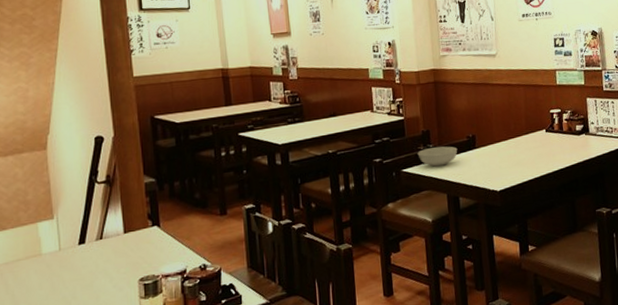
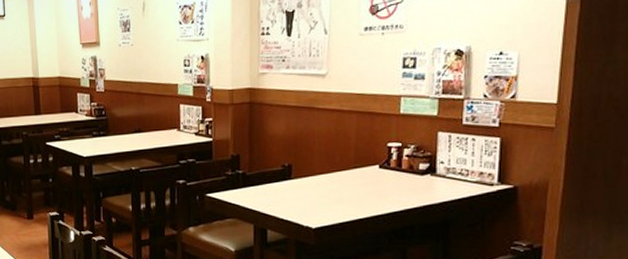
bowl: present [417,146,458,167] -> none [224,174,270,195]

